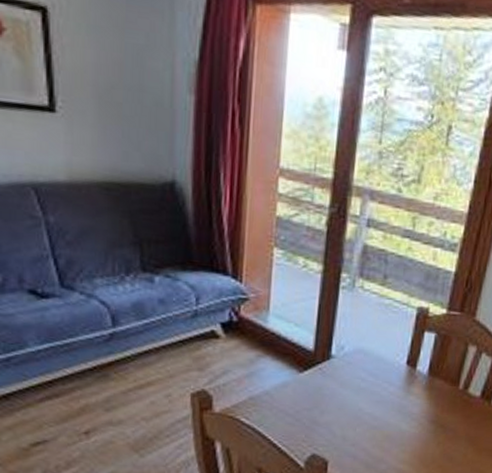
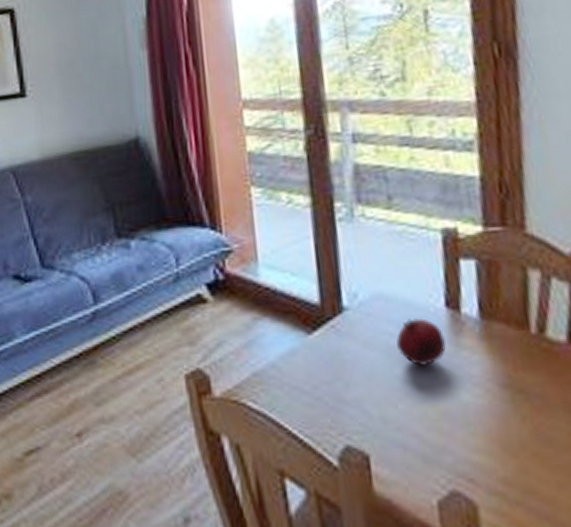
fruit: none [365,369,401,404] -> present [396,318,446,366]

